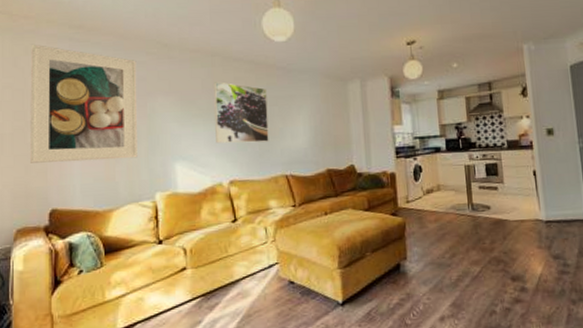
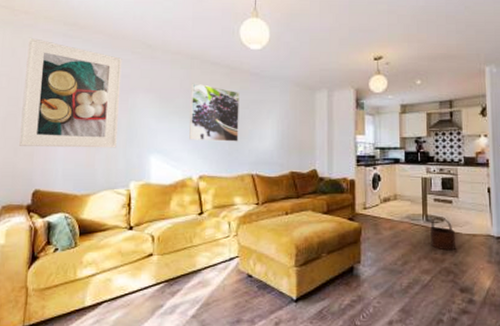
wooden bucket: none [477,204,505,240] -> present [430,217,456,251]

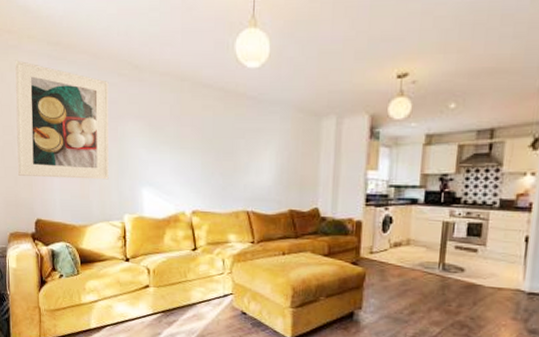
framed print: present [189,83,240,142] -> none [181,109,235,176]
wooden bucket: present [430,217,456,251] -> none [445,266,476,304]

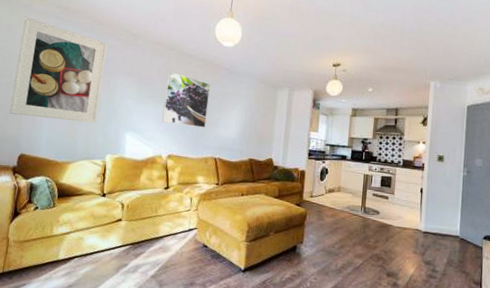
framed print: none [181,109,235,176] -> present [162,71,210,128]

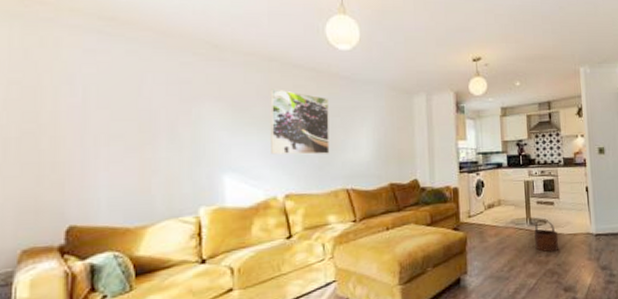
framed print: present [9,16,108,124] -> none [43,34,181,173]
wooden bucket: none [366,209,388,240] -> present [534,219,559,253]

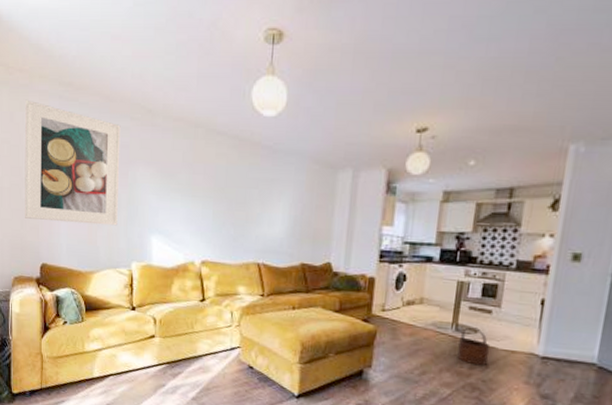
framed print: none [43,34,181,173] -> present [24,99,121,226]
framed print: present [270,89,330,155] -> none [192,156,248,226]

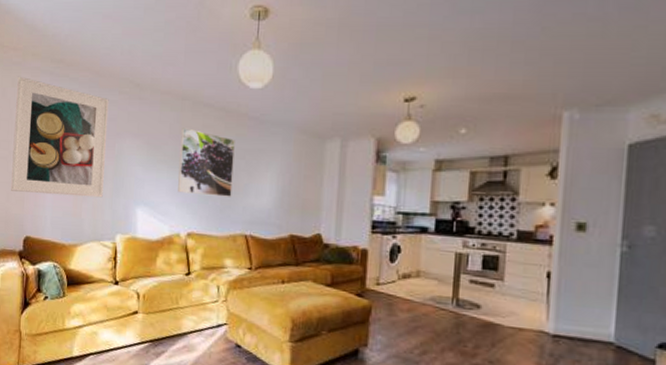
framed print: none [192,156,248,226] -> present [178,128,235,197]
wooden bucket: present [457,327,489,366] -> none [460,302,495,345]

